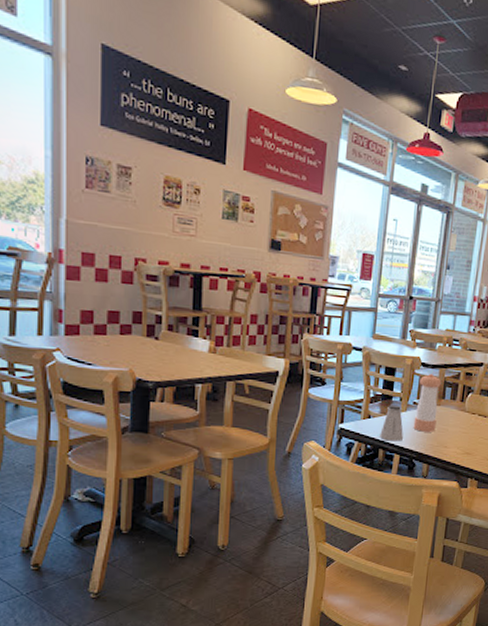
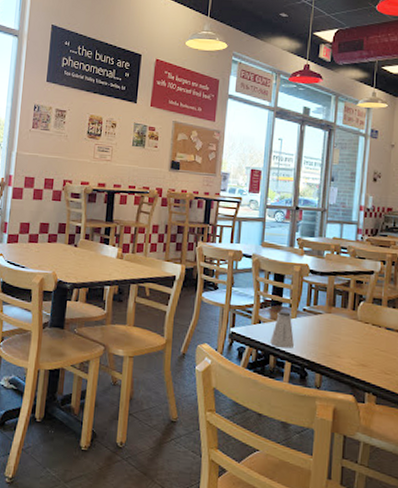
pepper shaker: present [413,374,441,432] -> none [304,281,331,341]

